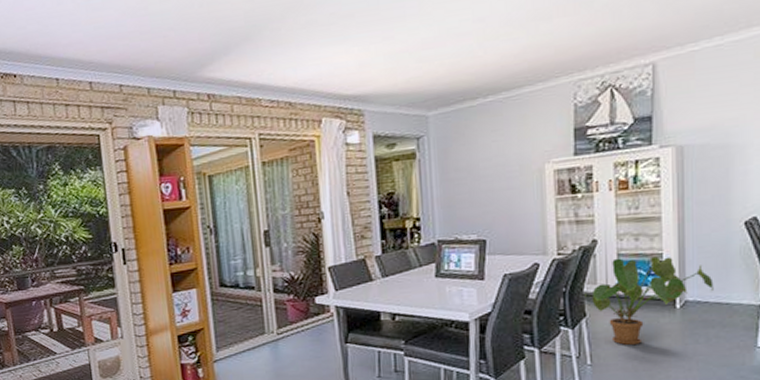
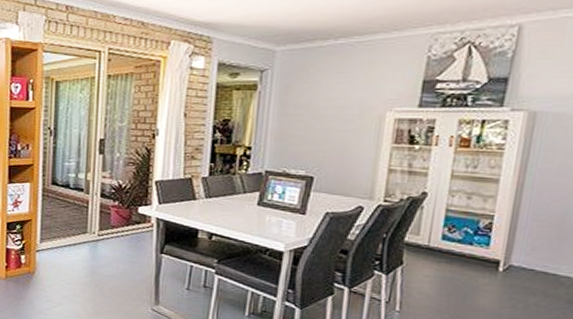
house plant: present [583,256,714,345] -> none [403,213,544,299]

